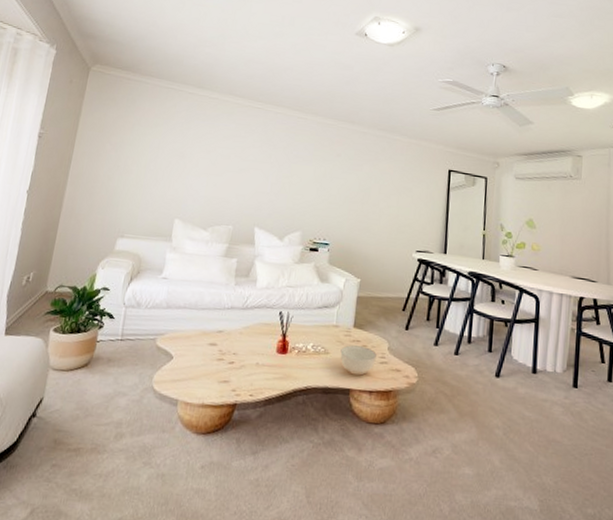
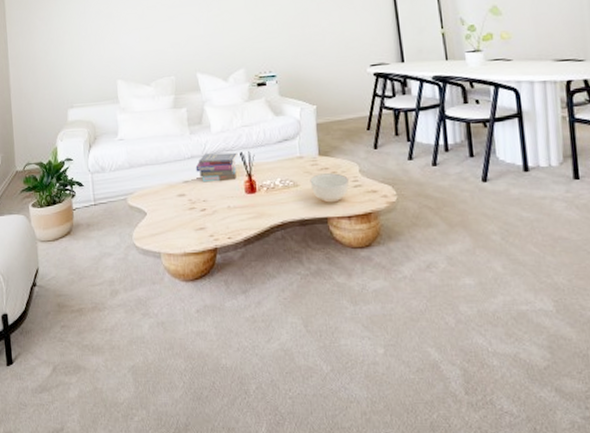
books: none [232,307,278,338] -> present [195,152,239,183]

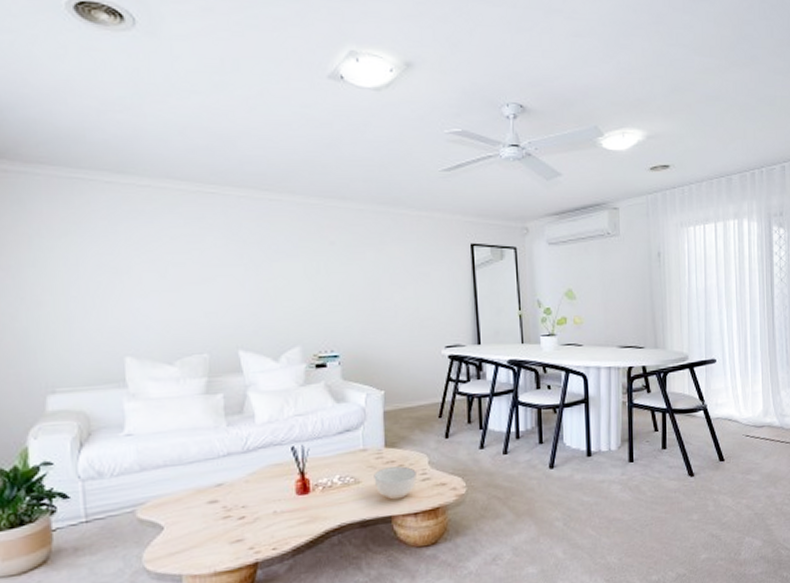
books: present [195,152,239,183] -> none [233,446,289,485]

